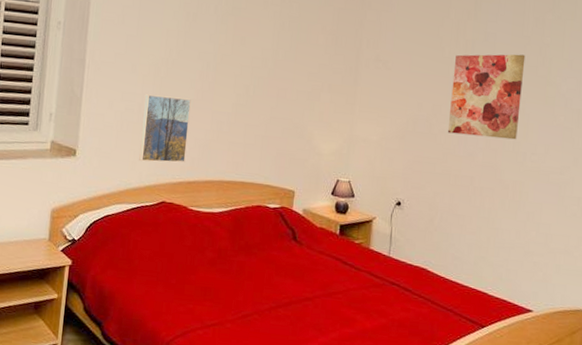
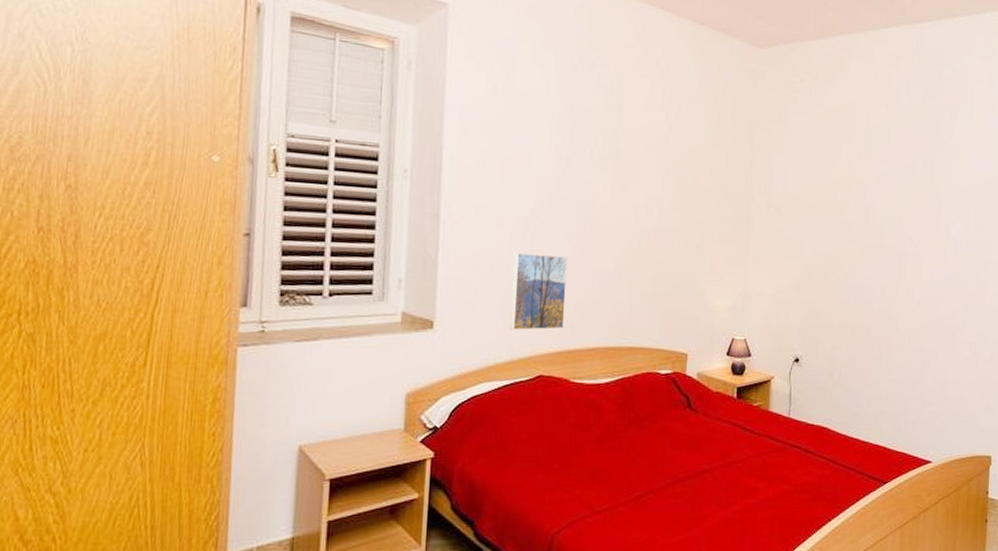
wall art: present [447,54,526,140] -> none [843,196,916,286]

